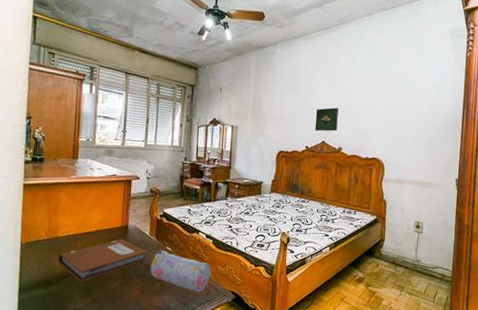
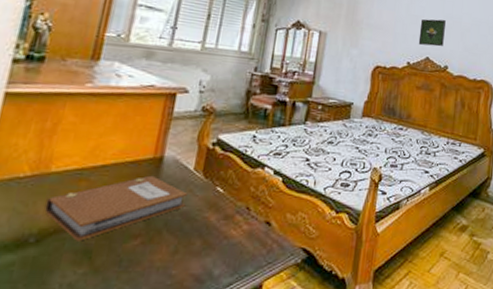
pencil case: present [149,250,211,292] -> none [188,192,277,251]

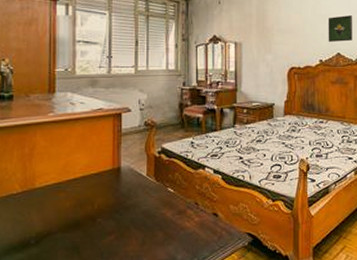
notebook: present [44,175,188,241] -> none [37,183,145,240]

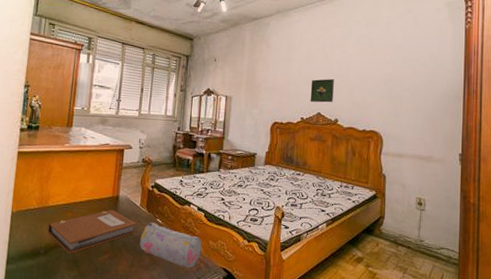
notebook: none [37,183,145,240] -> present [48,209,137,254]
pencil case: none [149,193,222,238] -> present [139,222,202,268]

